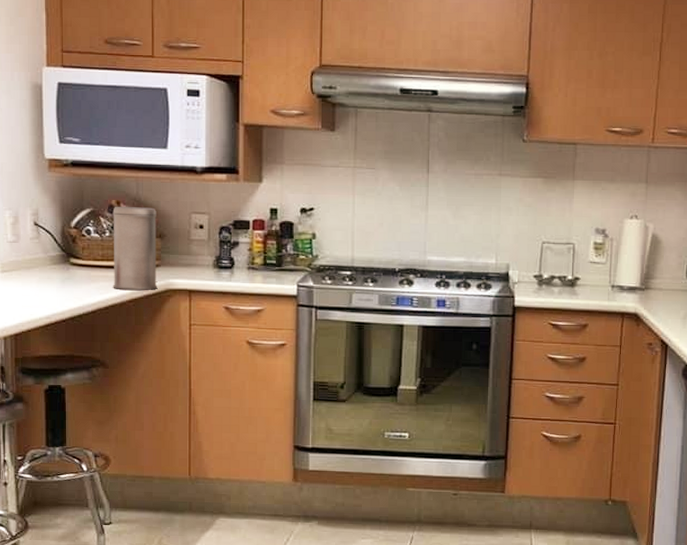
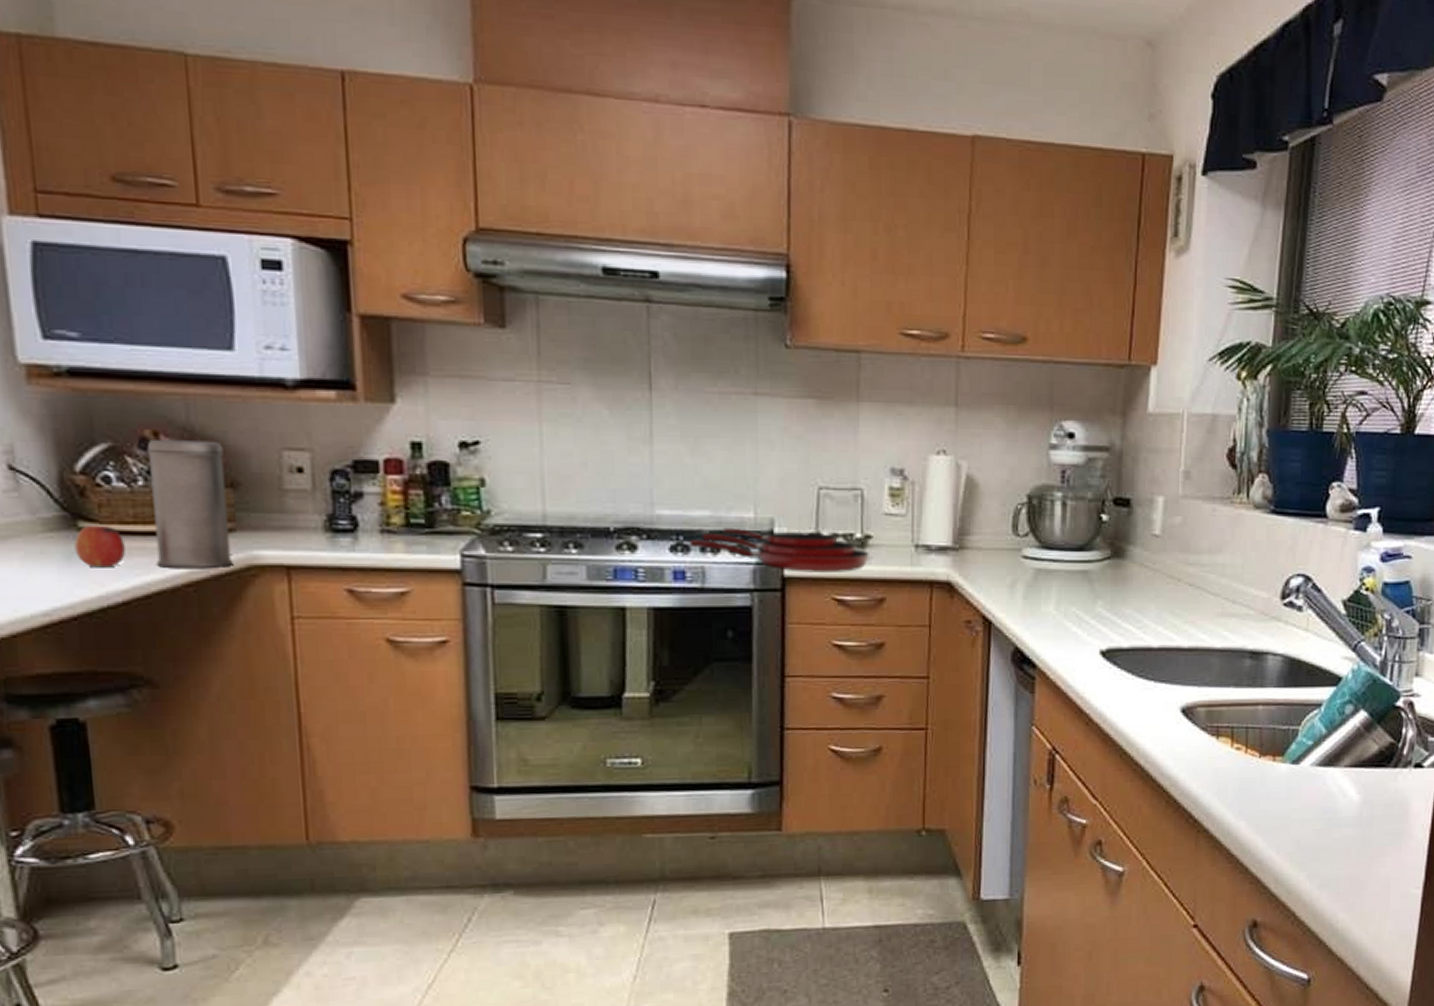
fruit: none [67,261,95,288] -> present [74,525,125,566]
frying pan: none [449,270,577,304] -> present [688,527,869,573]

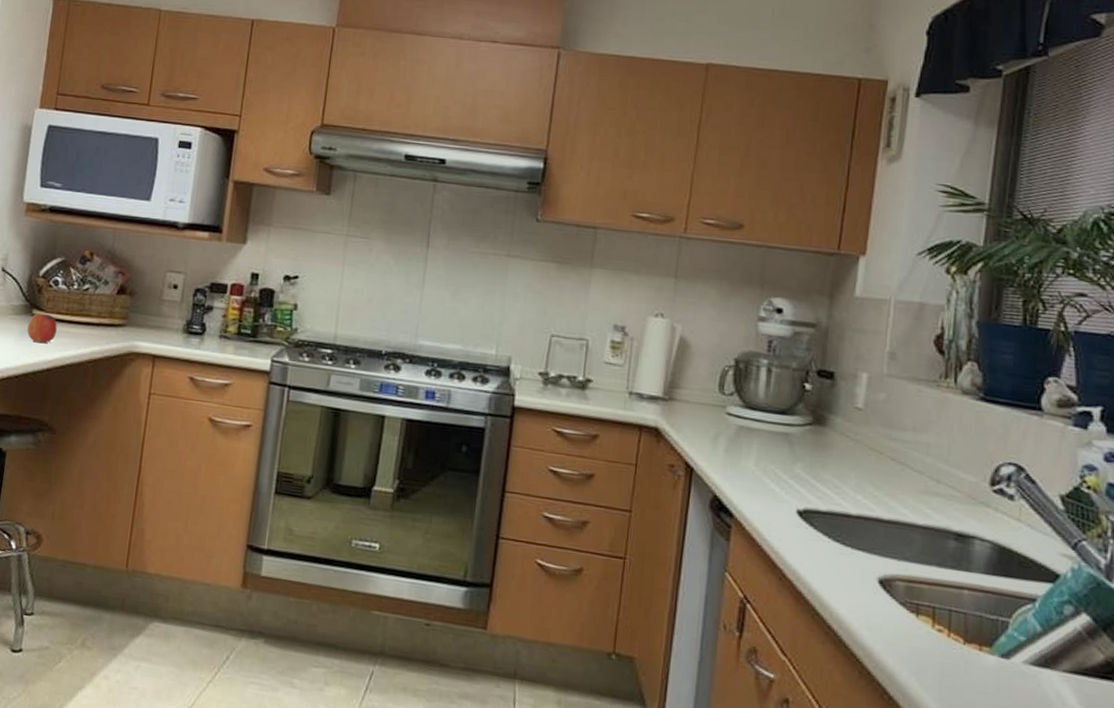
canister: present [146,440,234,569] -> none [73,258,131,352]
frying pan: present [688,527,869,573] -> none [441,360,588,409]

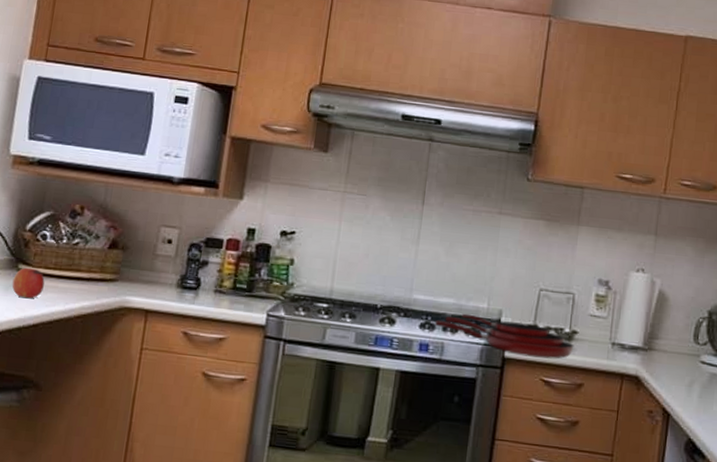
frying pan: none [441,360,588,409] -> present [434,313,574,359]

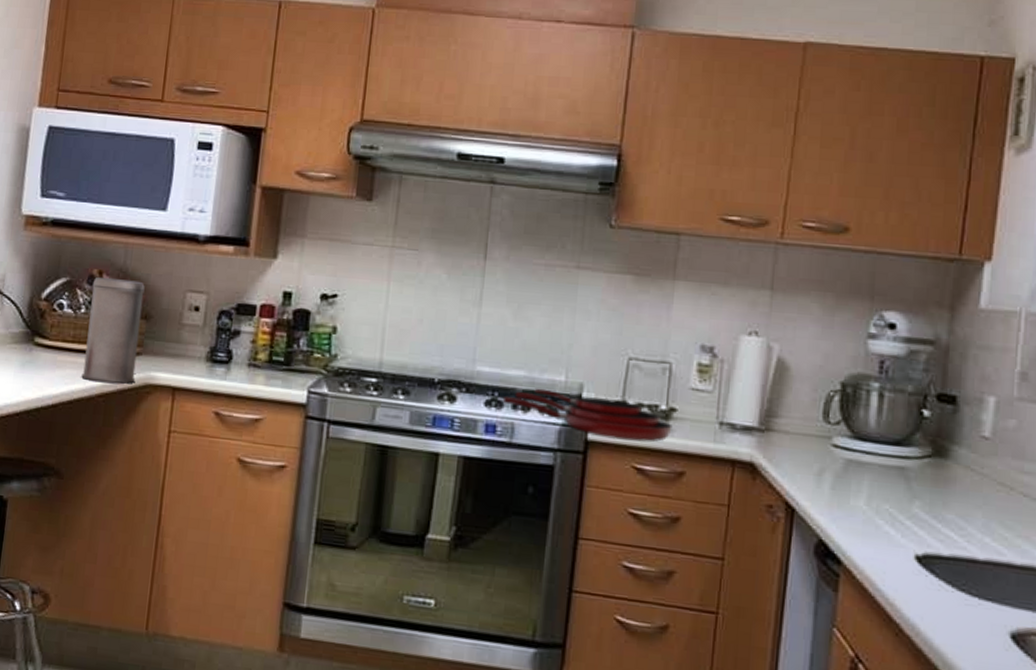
fruit: present [12,267,45,298] -> none [28,341,63,375]
canister: none [61,212,124,307] -> present [81,277,146,384]

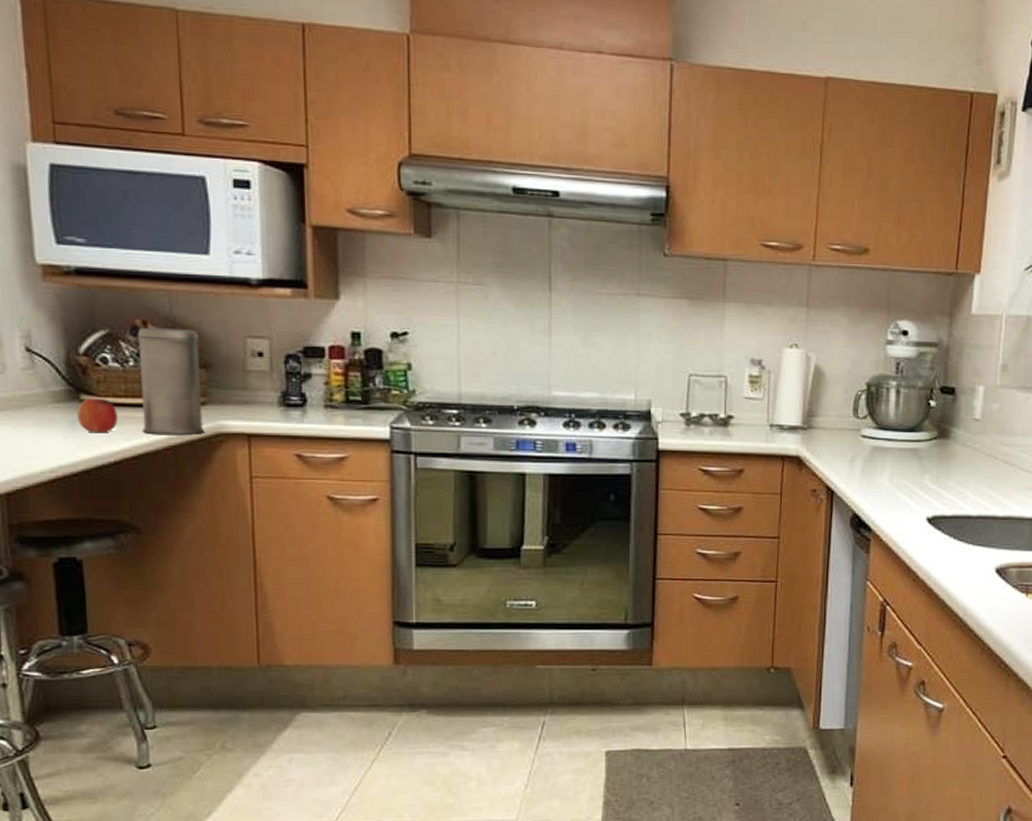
fruit: none [28,341,63,375] -> present [77,398,118,432]
frying pan: present [502,388,673,443] -> none [579,407,731,447]

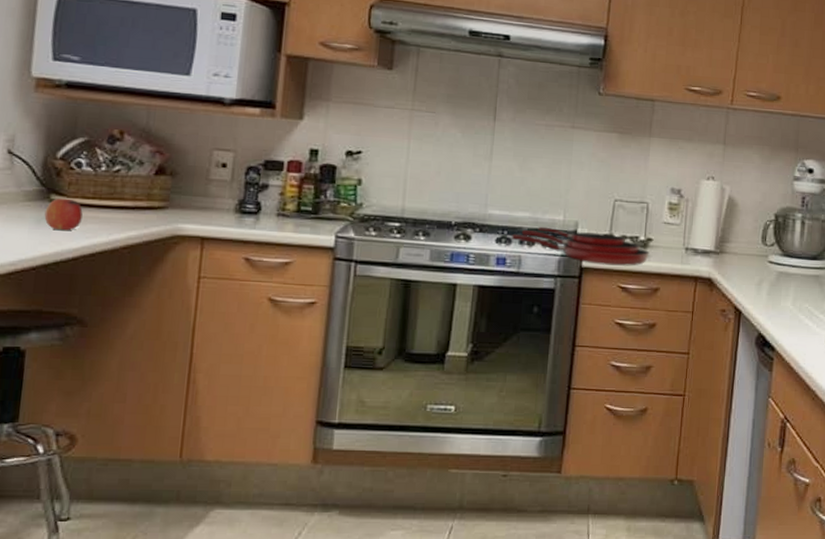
canister: present [137,328,205,436] -> none [104,137,171,236]
frying pan: none [579,407,731,447] -> present [511,226,649,266]

